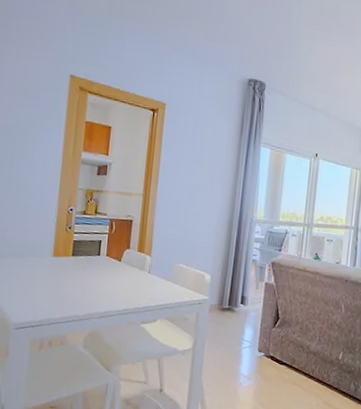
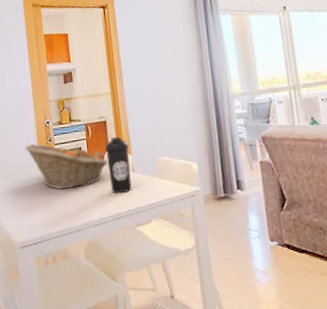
fruit basket: none [40,228,127,279] -> present [25,144,109,189]
water bottle: none [124,237,150,291] -> present [104,136,132,194]

